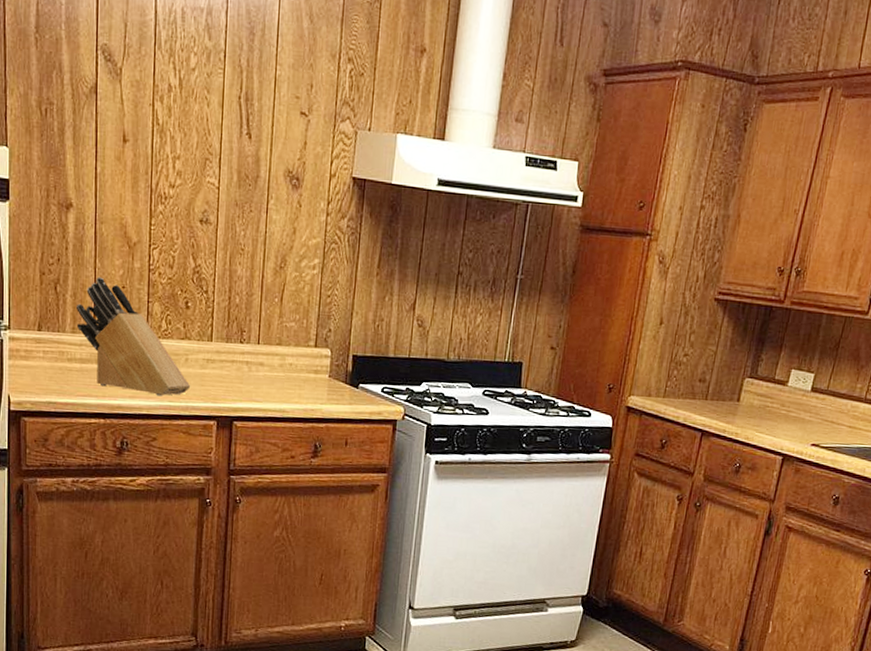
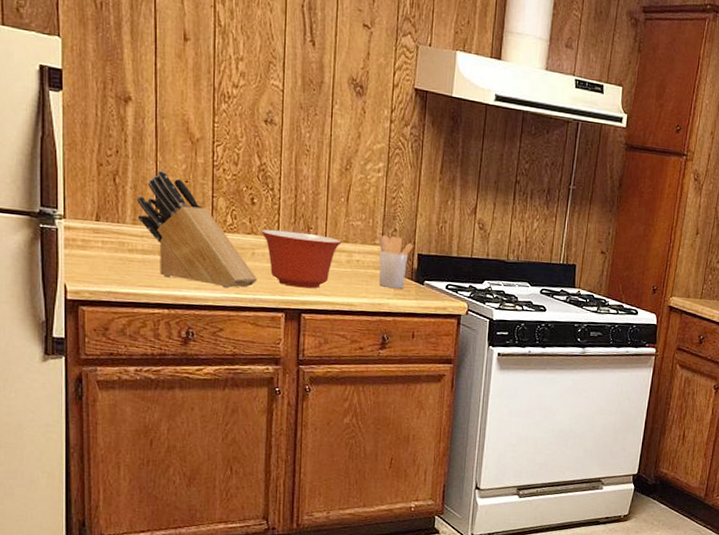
mixing bowl: none [194,334,275,395] -> present [261,229,342,289]
utensil holder: none [311,335,349,394] -> present [378,234,414,289]

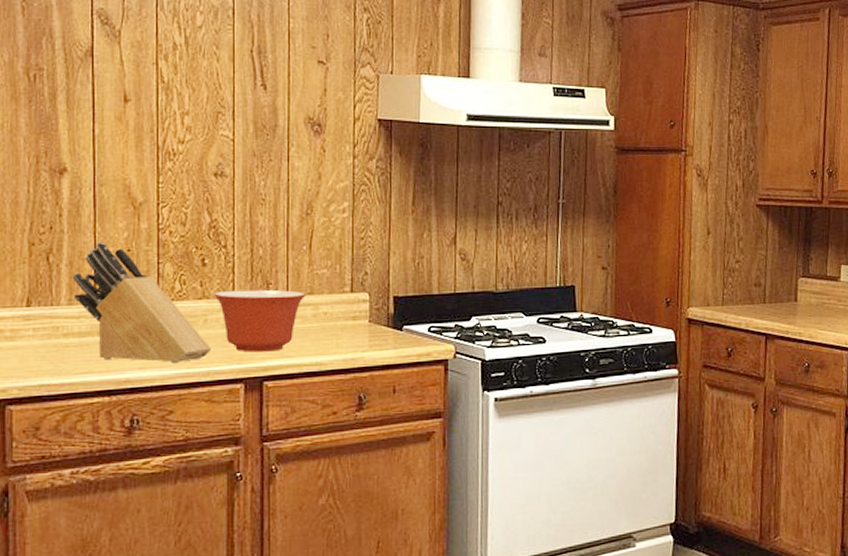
utensil holder: present [378,234,414,289] -> none [347,280,389,340]

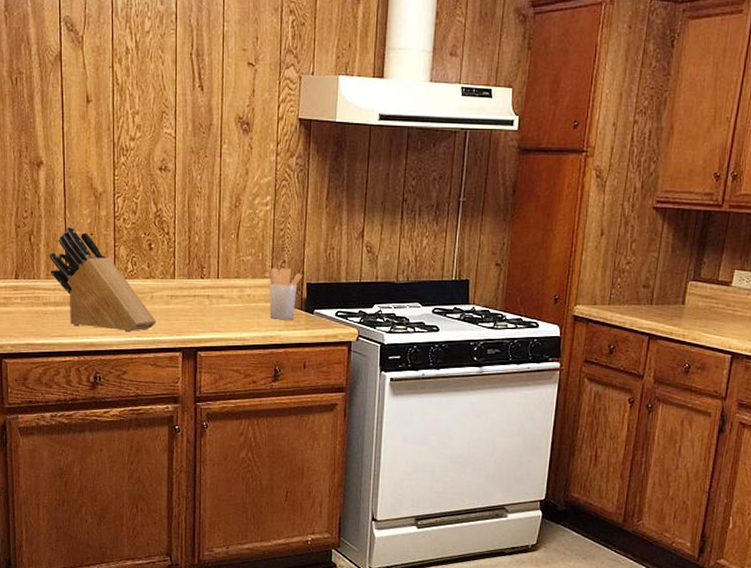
mixing bowl: present [214,289,306,352] -> none [158,272,233,326]
utensil holder: none [347,280,389,340] -> present [267,267,303,320]

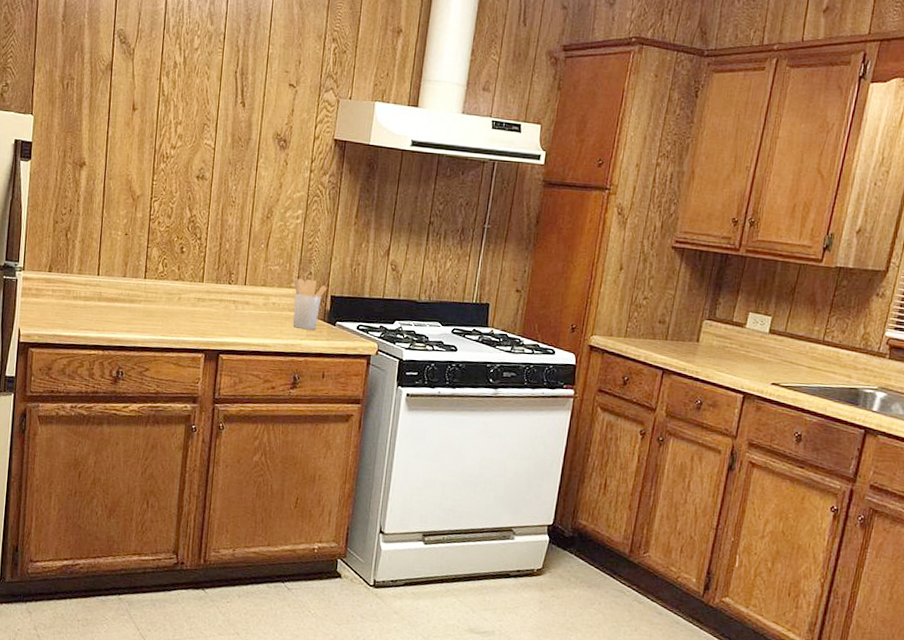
knife block: present [50,226,157,332] -> none [84,225,183,331]

